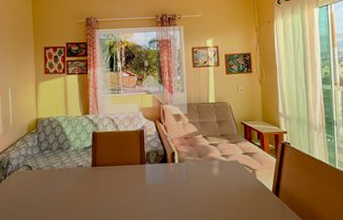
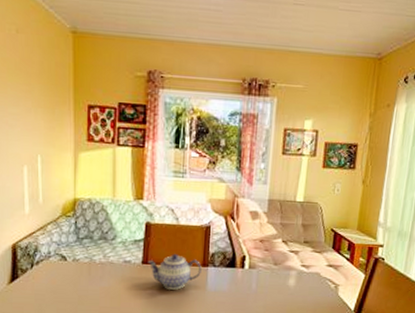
teapot: none [96,155,140,187] -> present [147,253,202,290]

